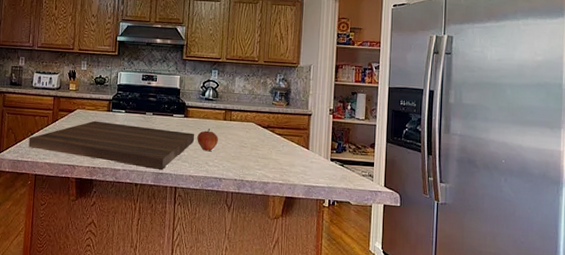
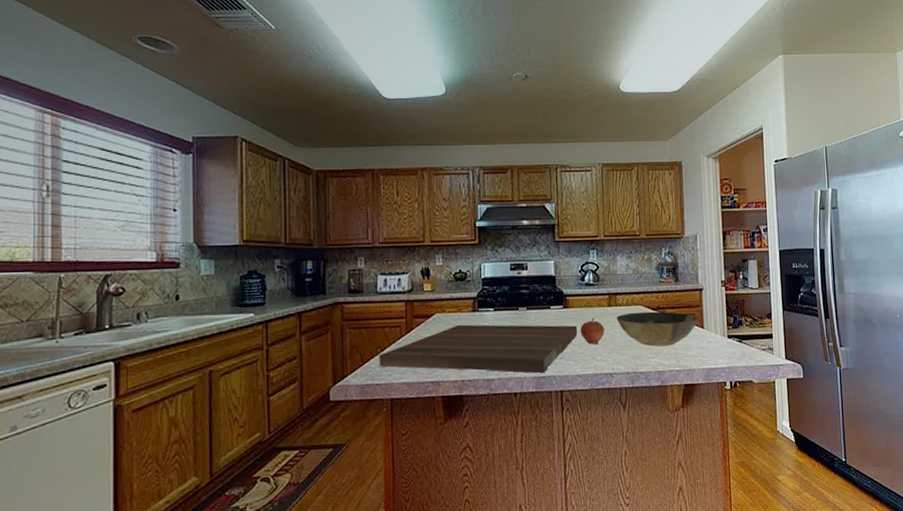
bowl: none [229,128,305,161] -> present [616,311,698,347]

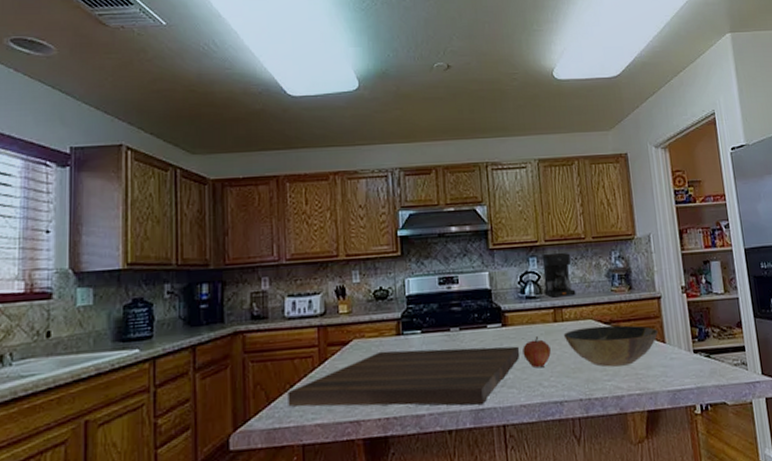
coffee maker: none [601,246,629,286] -> present [542,252,576,298]

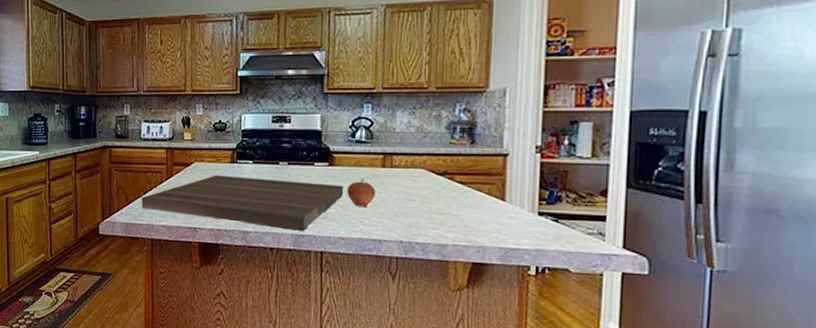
coffee maker: present [542,252,576,298] -> none [375,100,410,145]
bowl: present [563,325,658,368] -> none [391,176,499,217]

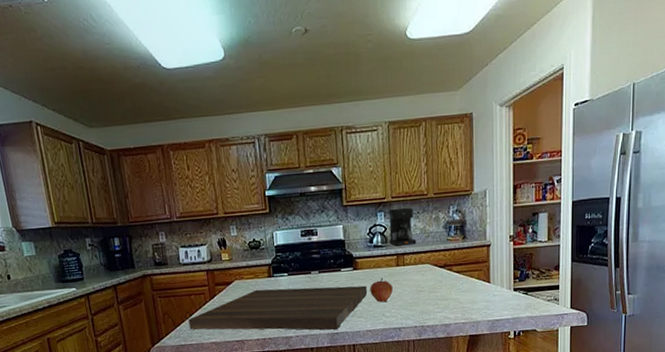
coffee maker: none [375,100,410,145] -> present [388,207,417,246]

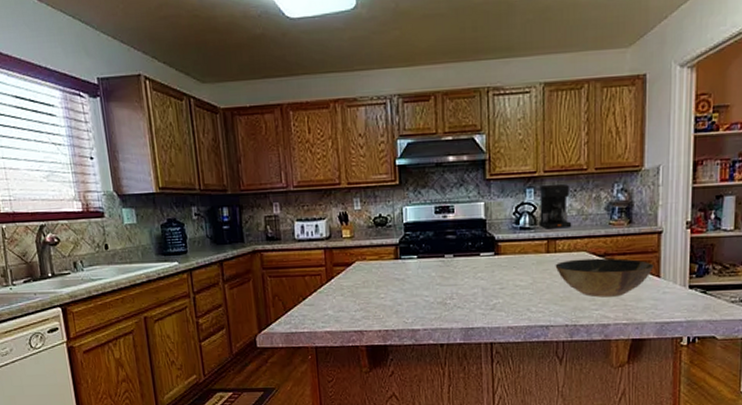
cutting board: present [188,285,368,330] -> none [301,272,511,324]
fruit: present [370,278,393,303] -> none [513,266,541,295]
bowl: none [404,268,485,302] -> present [555,258,654,298]

